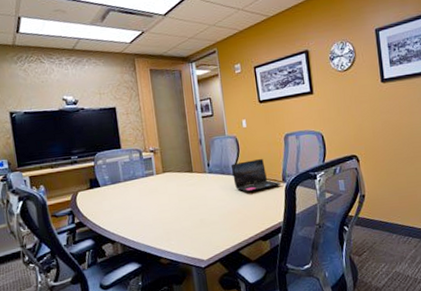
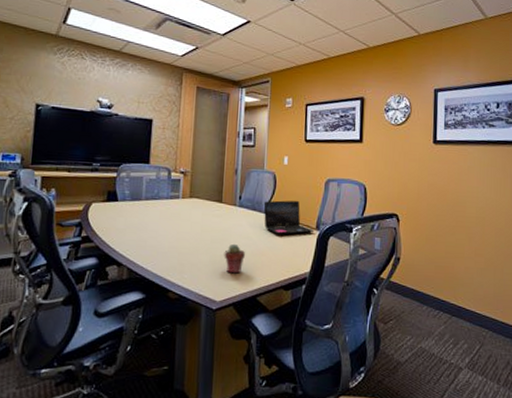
potted succulent: none [203,207,222,234] -> present [224,243,245,274]

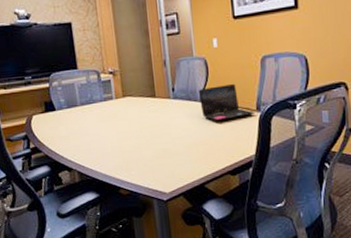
potted succulent: present [224,243,245,274] -> none [166,136,187,166]

